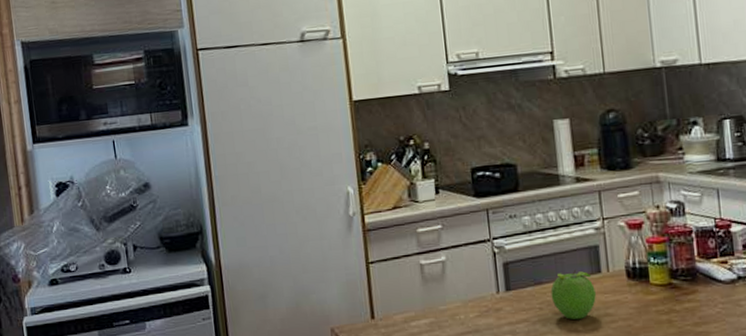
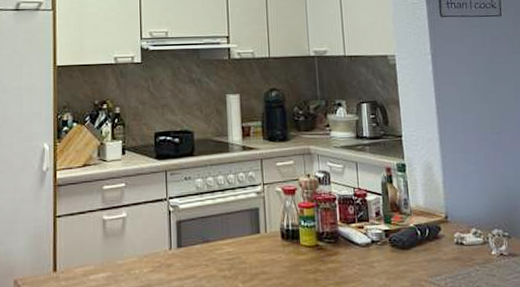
fruit: present [550,269,596,319] -> none [216,229,255,276]

